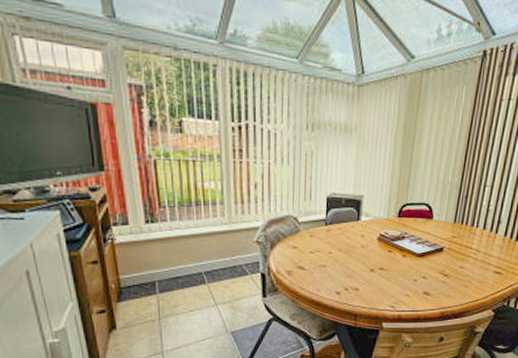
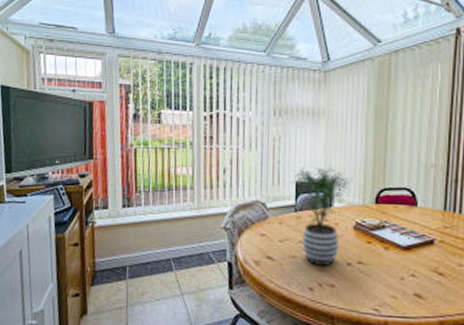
potted plant: none [321,183,380,274] -> present [290,166,353,267]

